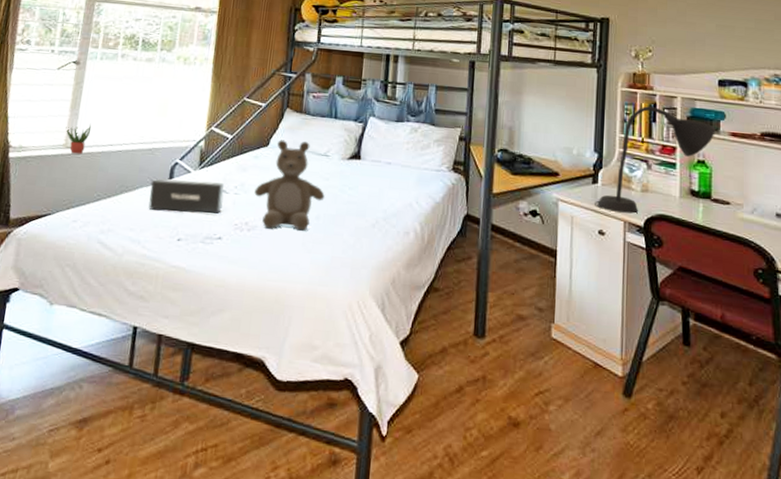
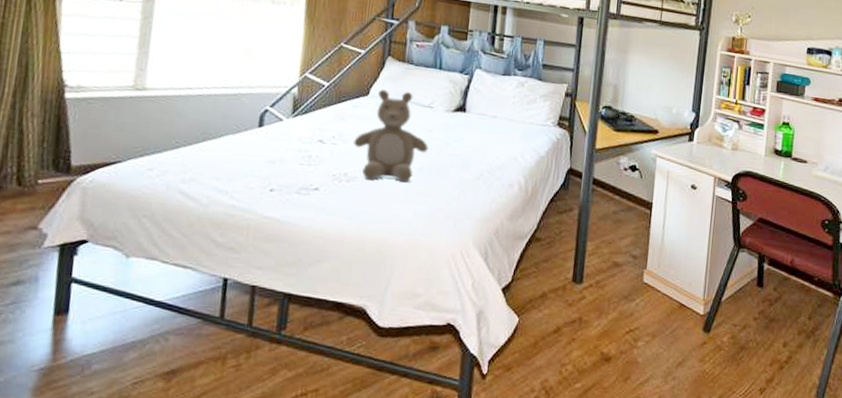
potted plant: present [65,124,92,155] -> none [133,64,166,98]
box: present [148,178,225,215] -> none [236,126,321,165]
desk lamp: present [595,106,715,214] -> none [689,69,801,170]

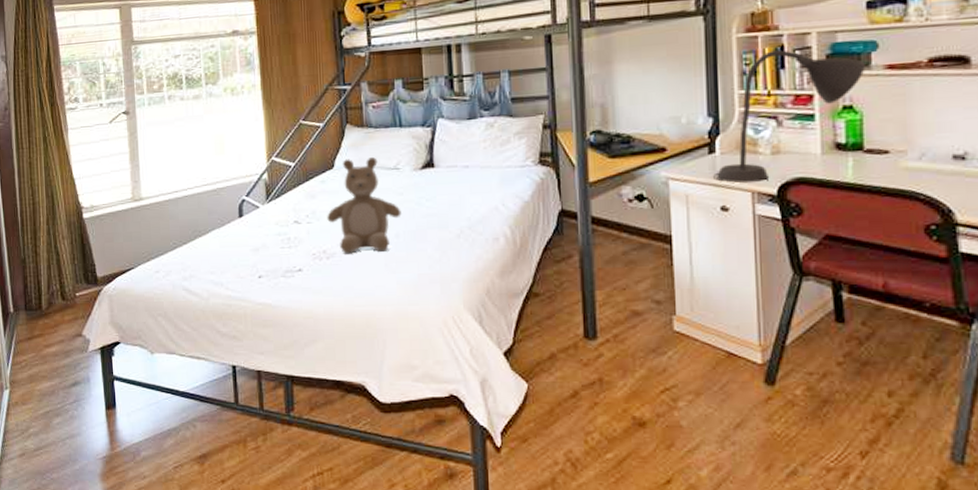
desk lamp: none [689,69,801,170] -> present [713,50,865,184]

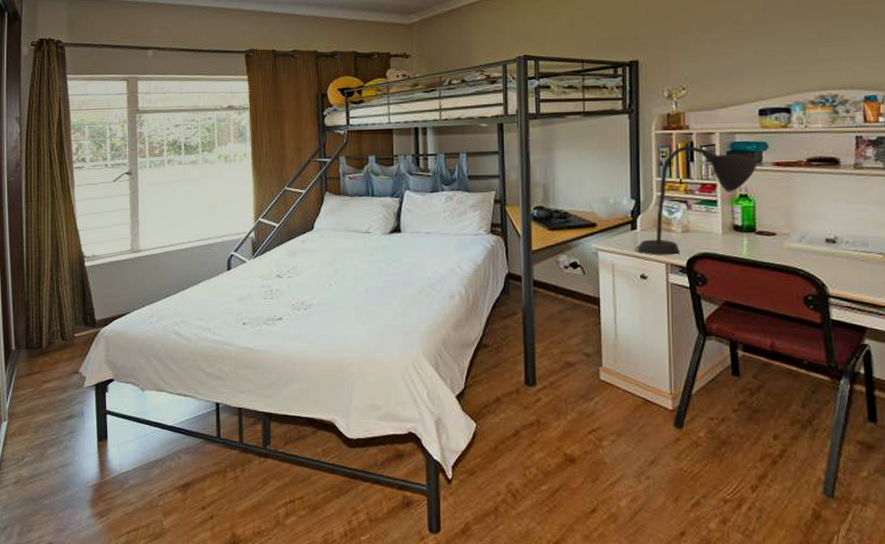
teddy bear: present [327,157,402,254] -> none [306,222,371,306]

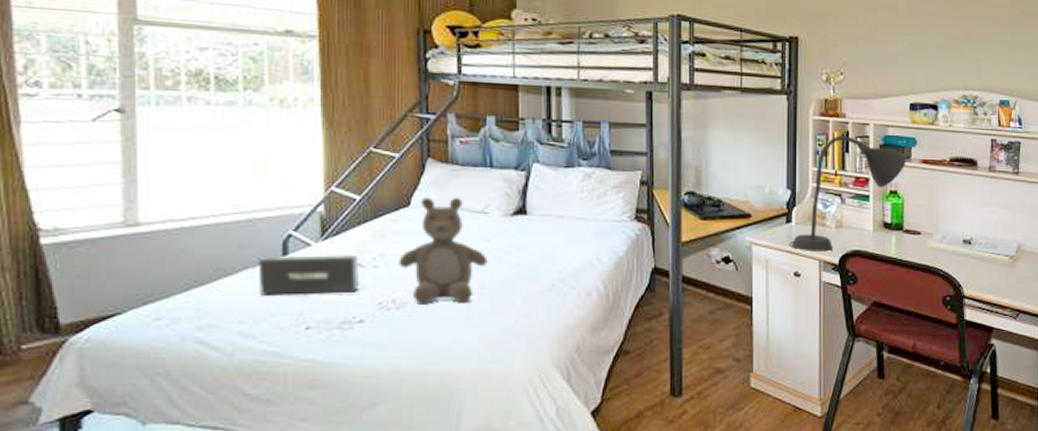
box: none [212,269,278,300] -> present [258,255,359,295]
teddy bear: none [306,222,371,306] -> present [399,197,488,305]

